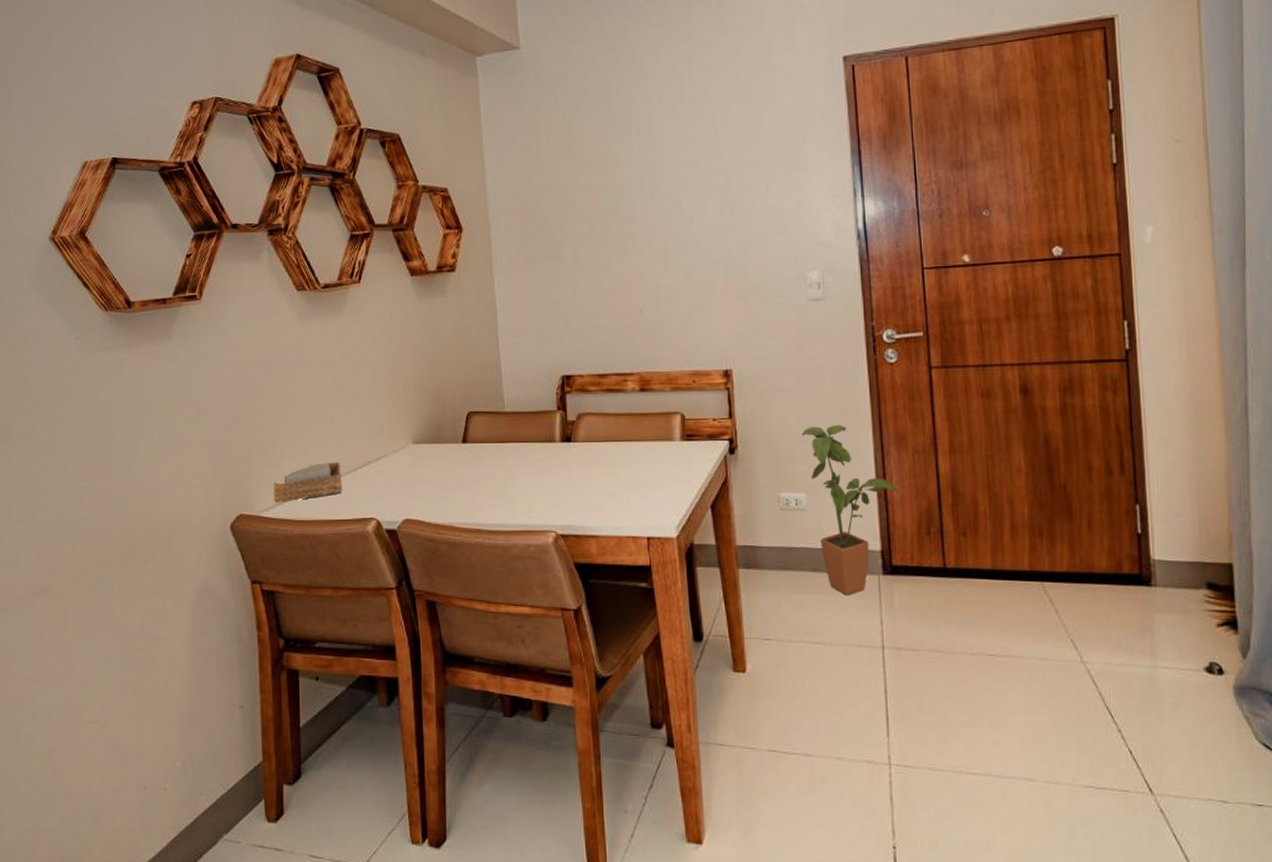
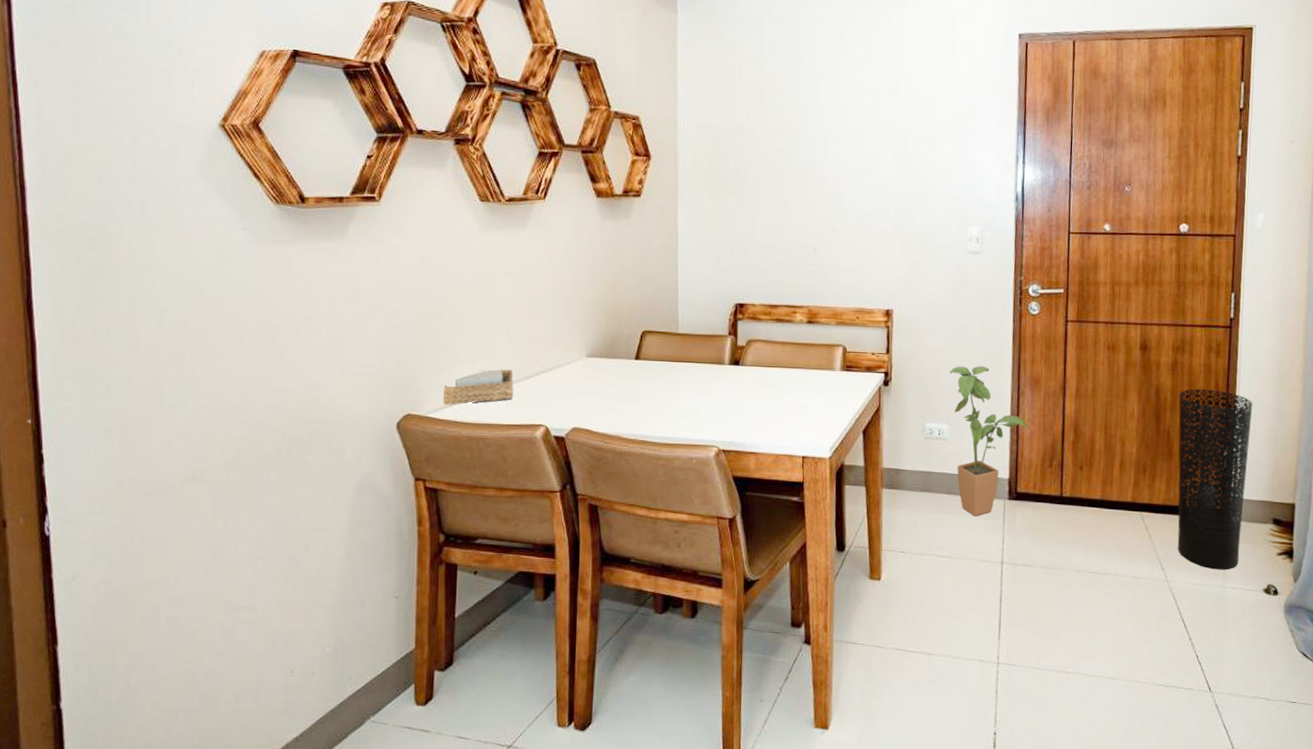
umbrella stand: none [1073,434,1170,647] -> present [1177,389,1253,570]

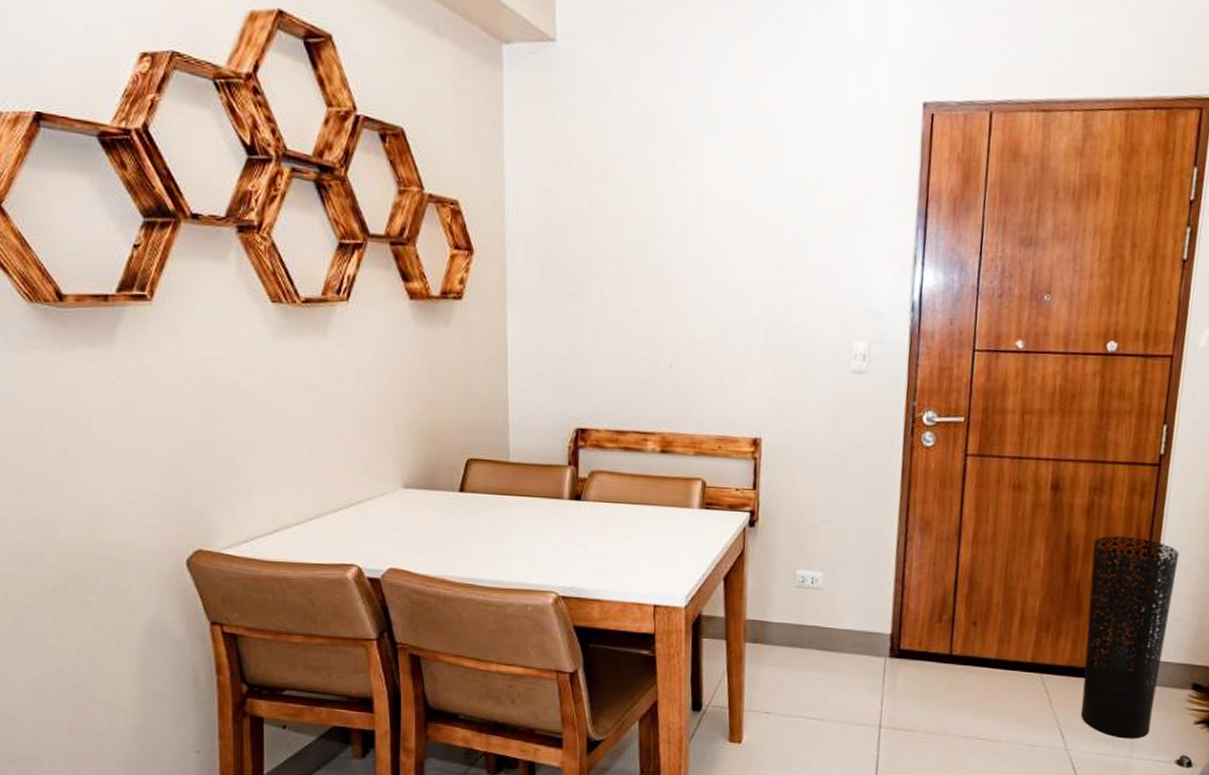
napkin holder: present [442,369,514,405] -> none [237,500,319,541]
house plant: present [950,365,1030,517] -> none [826,505,917,676]

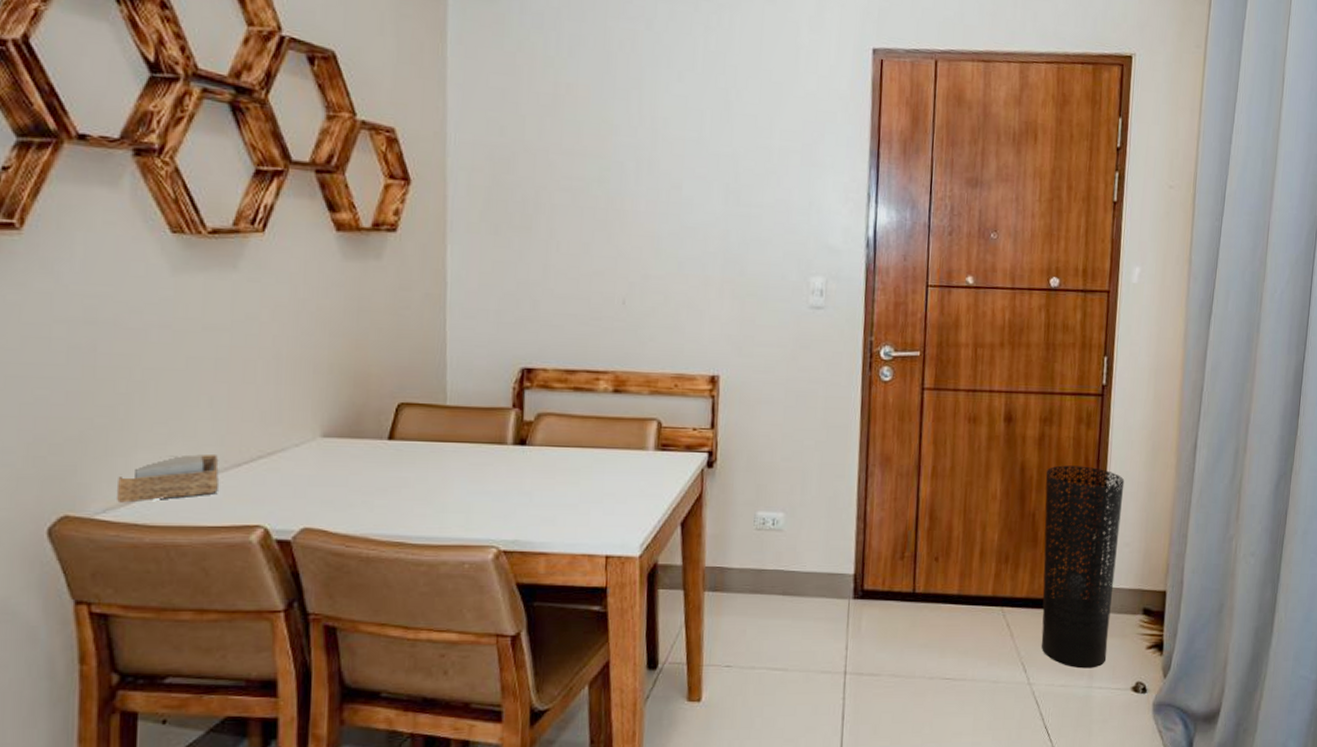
napkin holder: none [237,500,319,541] -> present [115,454,219,503]

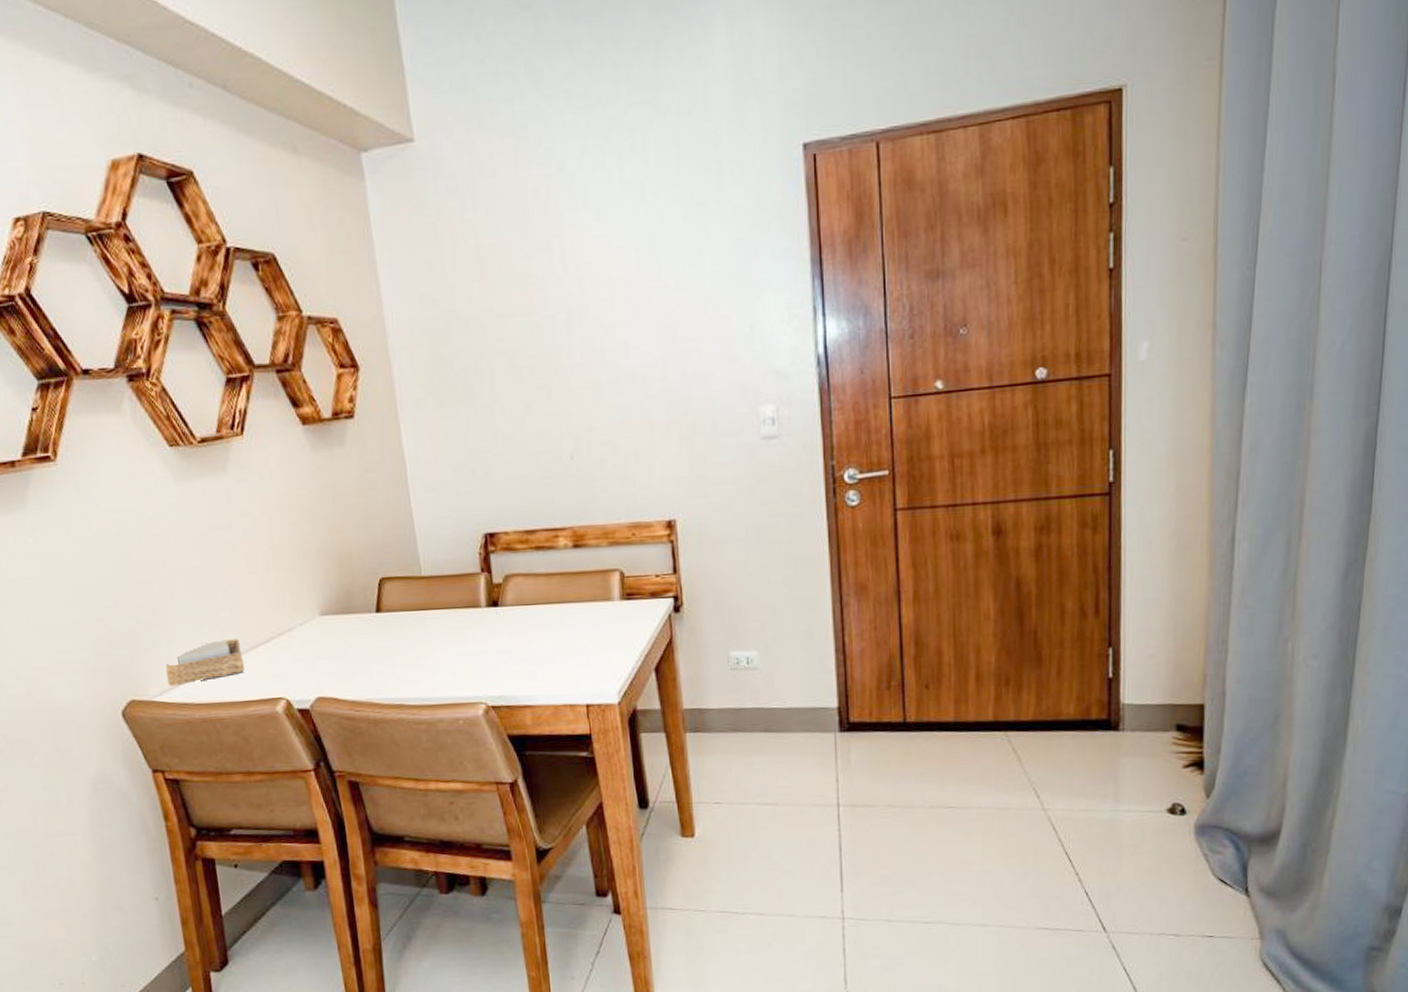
umbrella stand: present [1041,465,1125,669] -> none [1046,574,1144,792]

